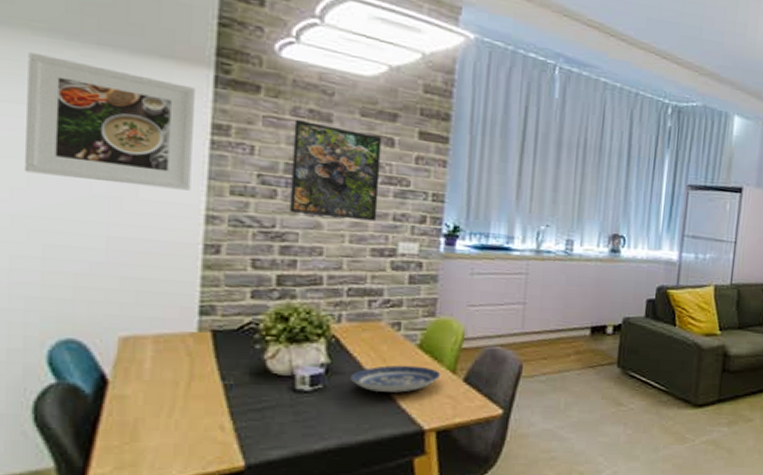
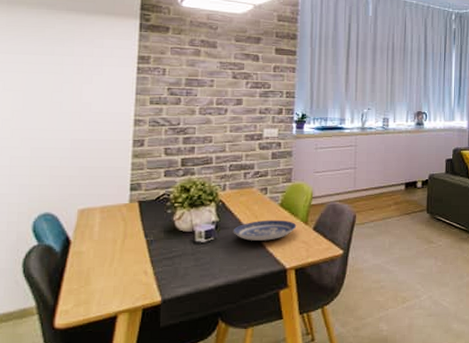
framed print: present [23,52,197,191] -> none [20,19,128,103]
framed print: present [290,120,382,222] -> none [189,48,250,115]

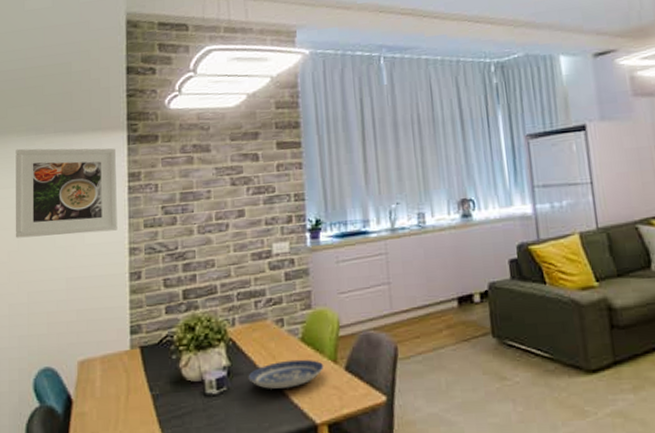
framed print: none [20,19,128,103] -> present [15,148,118,238]

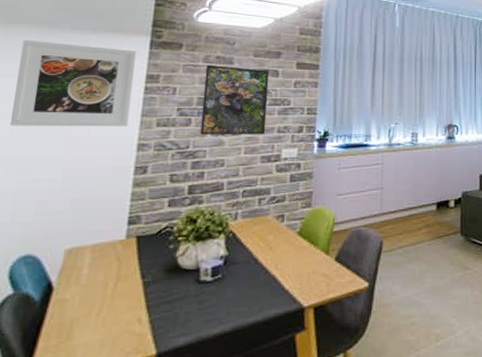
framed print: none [184,154,253,233] -> present [200,65,270,135]
plate: present [248,359,324,389] -> none [244,250,317,277]

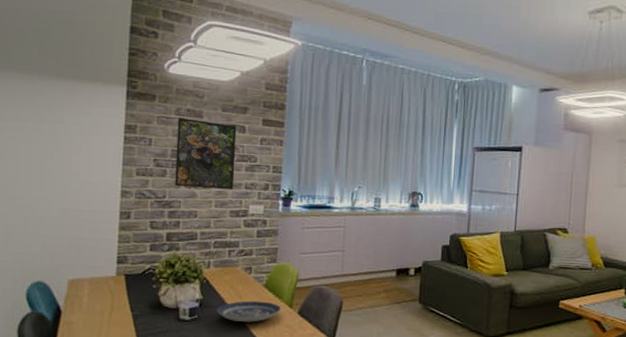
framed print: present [9,39,137,127] -> none [14,85,116,174]
plate: none [244,250,317,277] -> present [217,300,281,322]

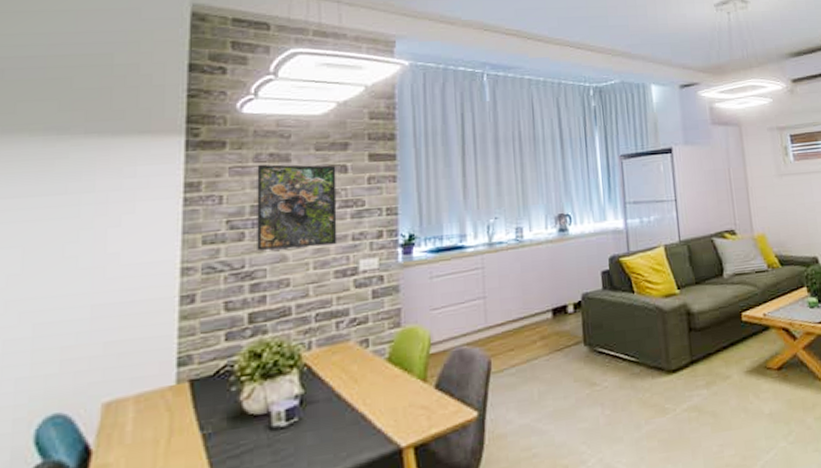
plate: present [217,300,281,322] -> none [324,380,413,416]

